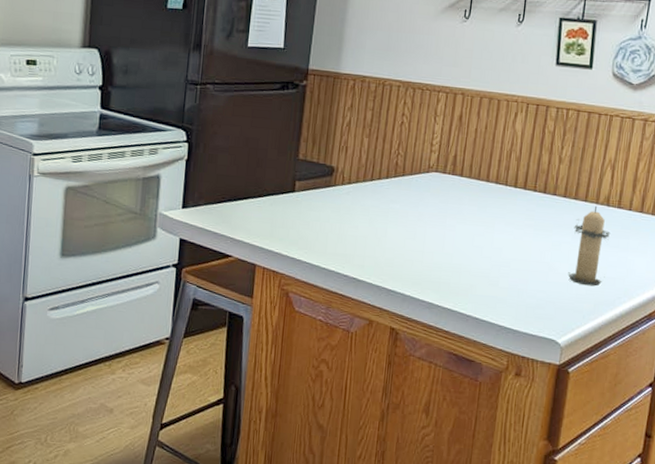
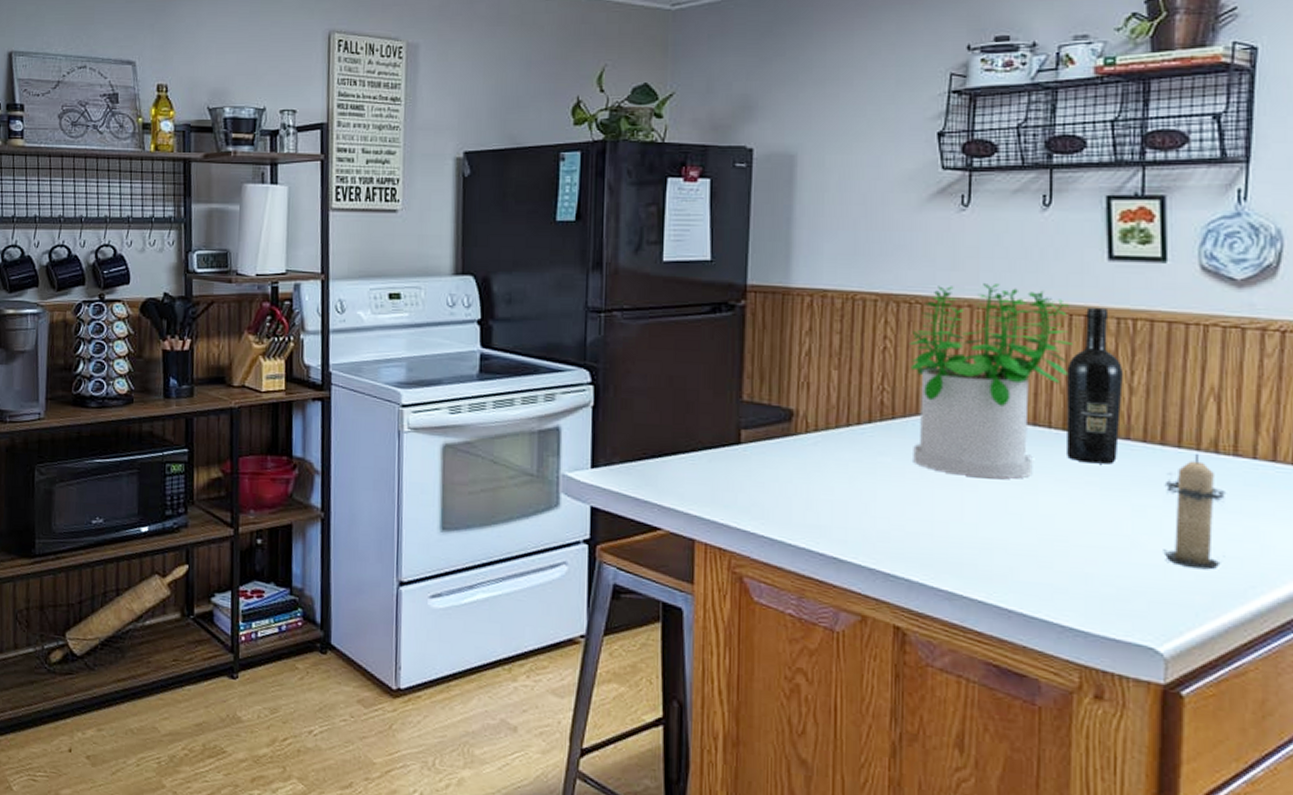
potted plant: none [414,77,527,222] -> present [909,284,1073,479]
wine bottle: none [515,99,557,213] -> present [1067,307,1123,465]

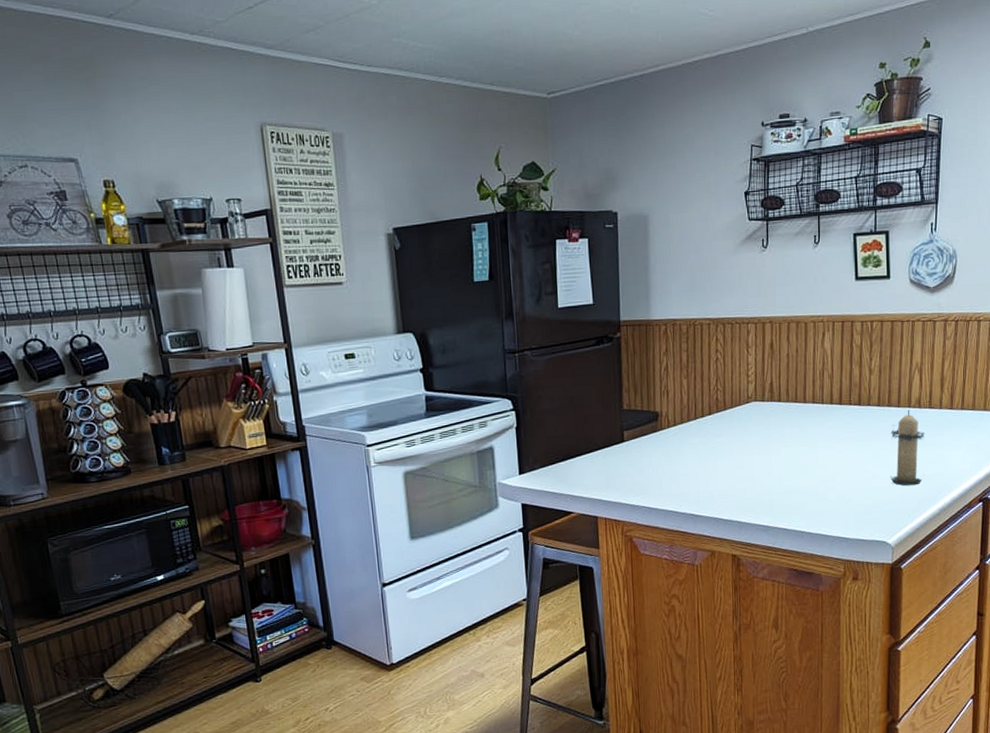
potted plant: present [909,284,1073,479] -> none [732,304,835,445]
wine bottle: present [1067,307,1123,465] -> none [832,314,866,425]

